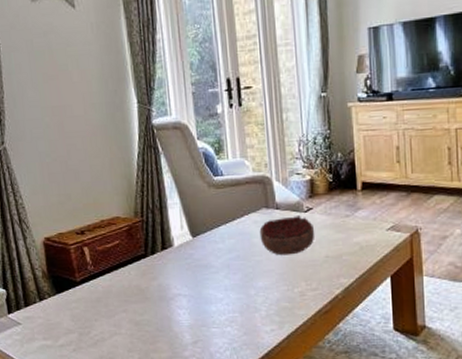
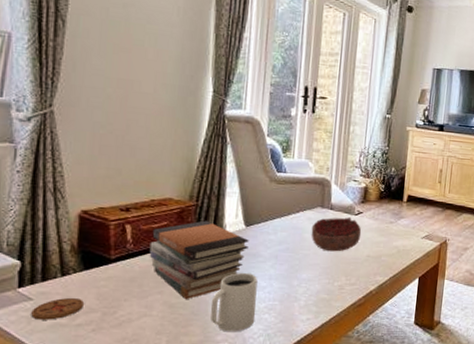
coaster: none [22,321,62,342] -> present [31,298,84,320]
book stack: none [107,235,199,316] -> present [149,220,249,299]
mug: none [172,286,217,347] -> present [210,273,258,332]

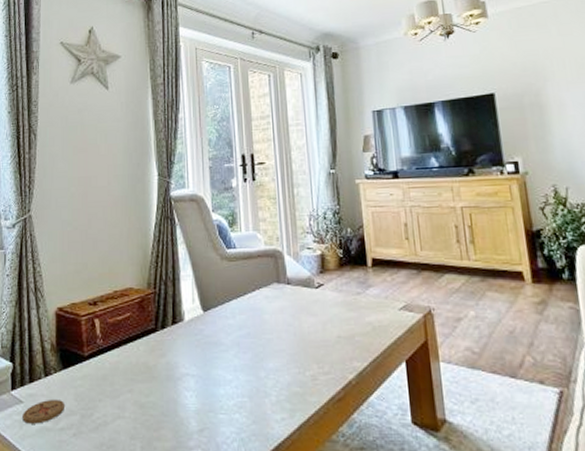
book stack: present [149,220,249,299] -> none [117,308,209,397]
mug: present [210,273,258,332] -> none [179,365,225,436]
decorative bowl: present [311,216,362,252] -> none [270,290,327,334]

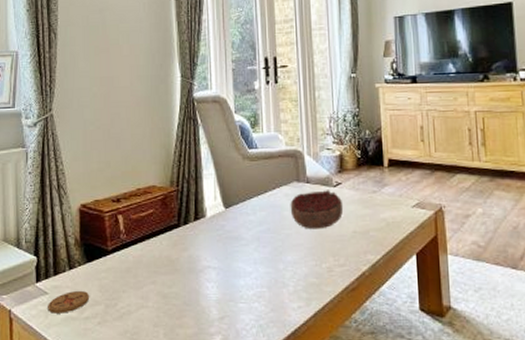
decorative bowl: none [270,290,327,334] -> present [290,189,344,230]

